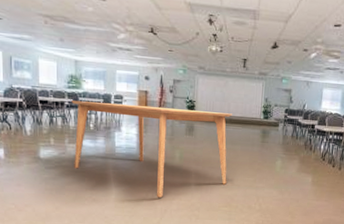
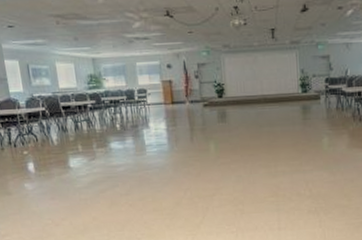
dining table: present [71,100,232,198] -> none [94,92,270,195]

